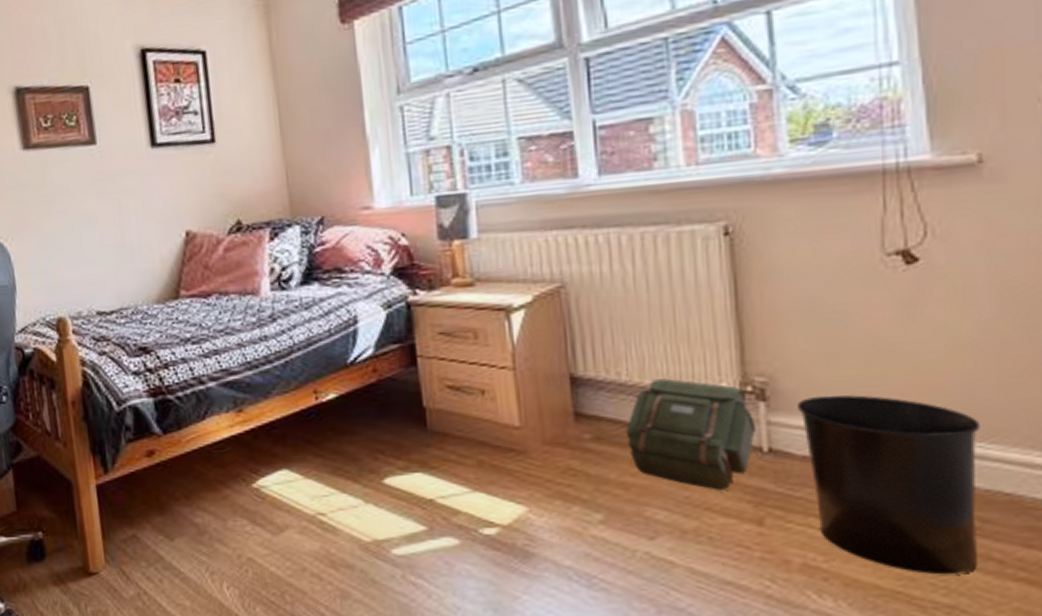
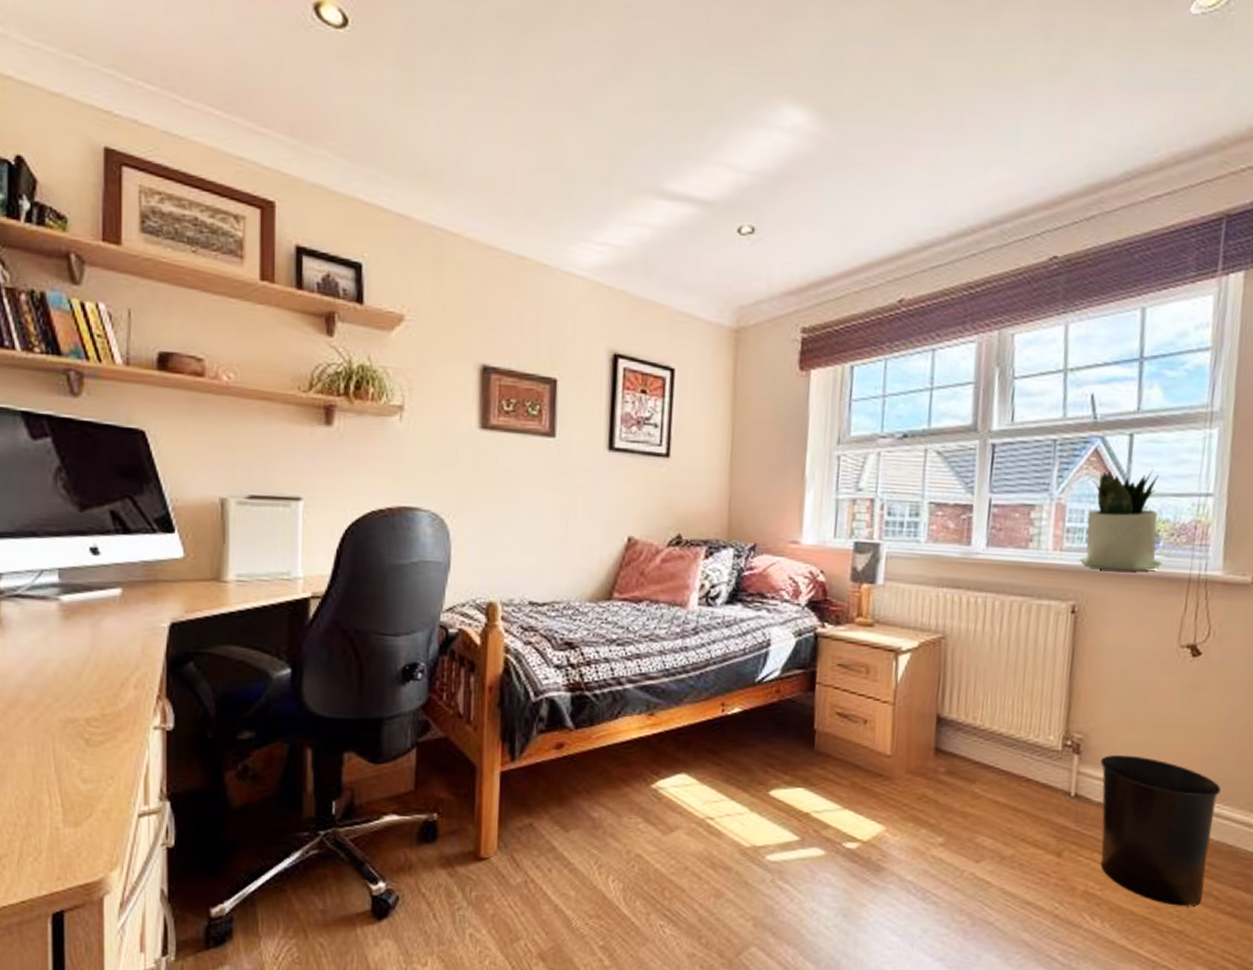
backpack: present [625,378,756,490] -> none [972,726,1069,825]
planter: none [723,48,842,179] -> present [1079,470,1163,572]

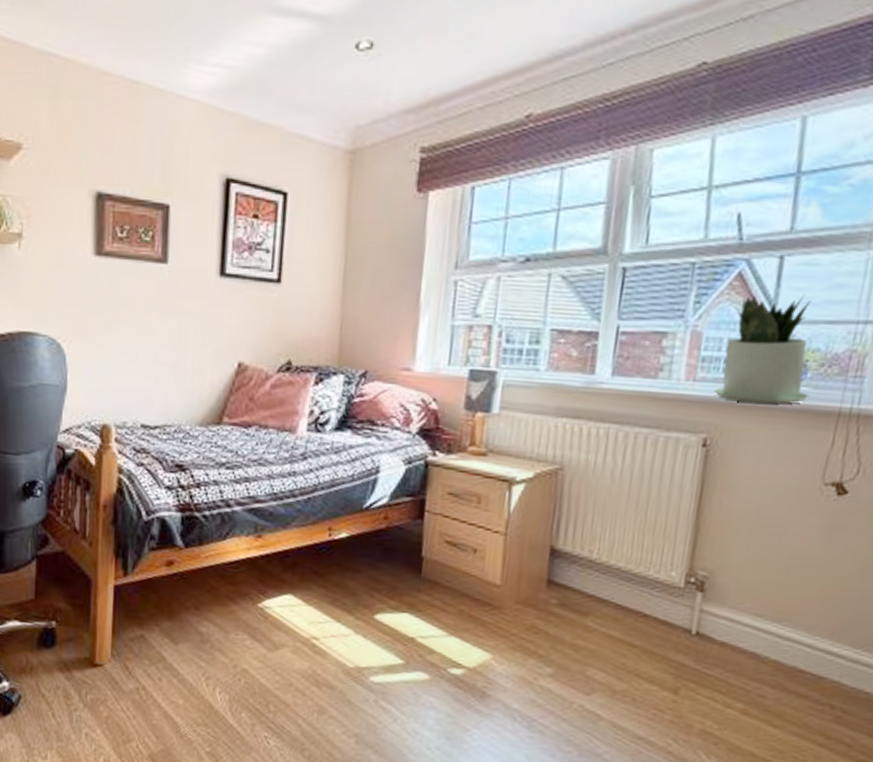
waste bin: present [1100,754,1222,906] -> none [720,594,861,752]

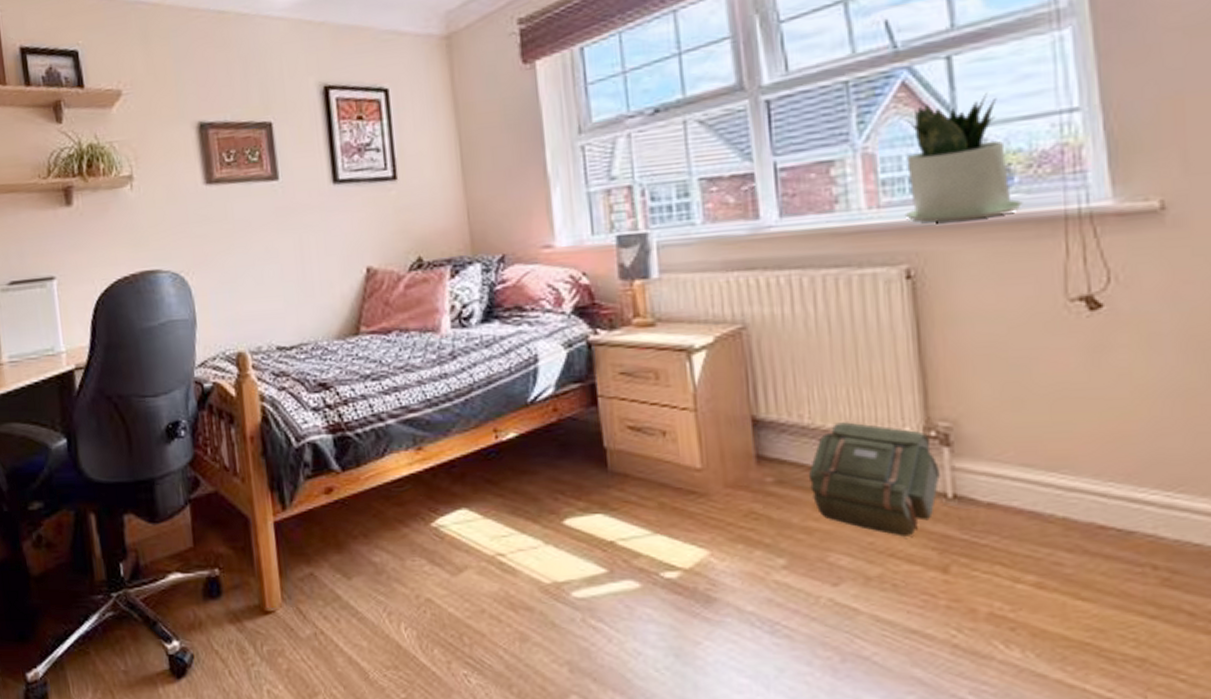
backpack: none [585,561,691,662] -> present [808,422,940,537]

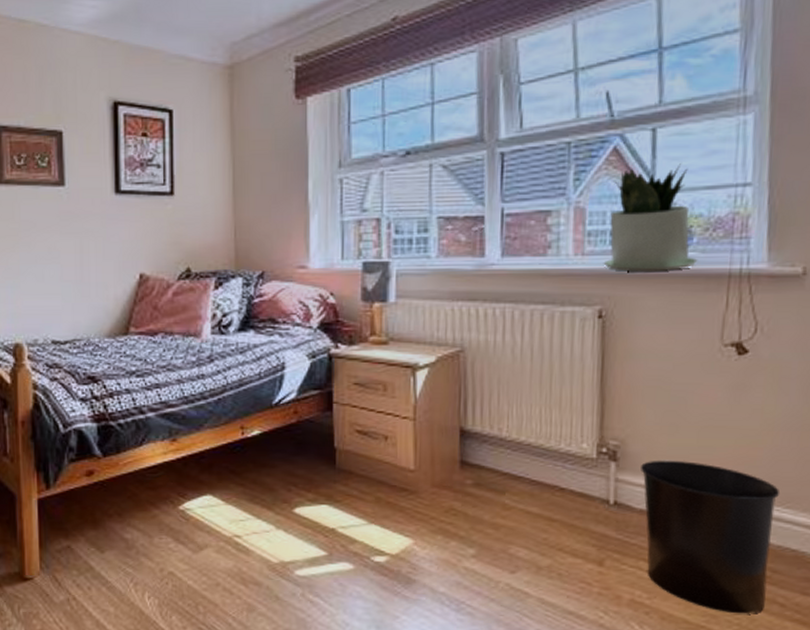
backpack: present [808,422,940,537] -> none [501,437,606,535]
waste bin: none [982,441,1169,627] -> present [641,460,781,614]

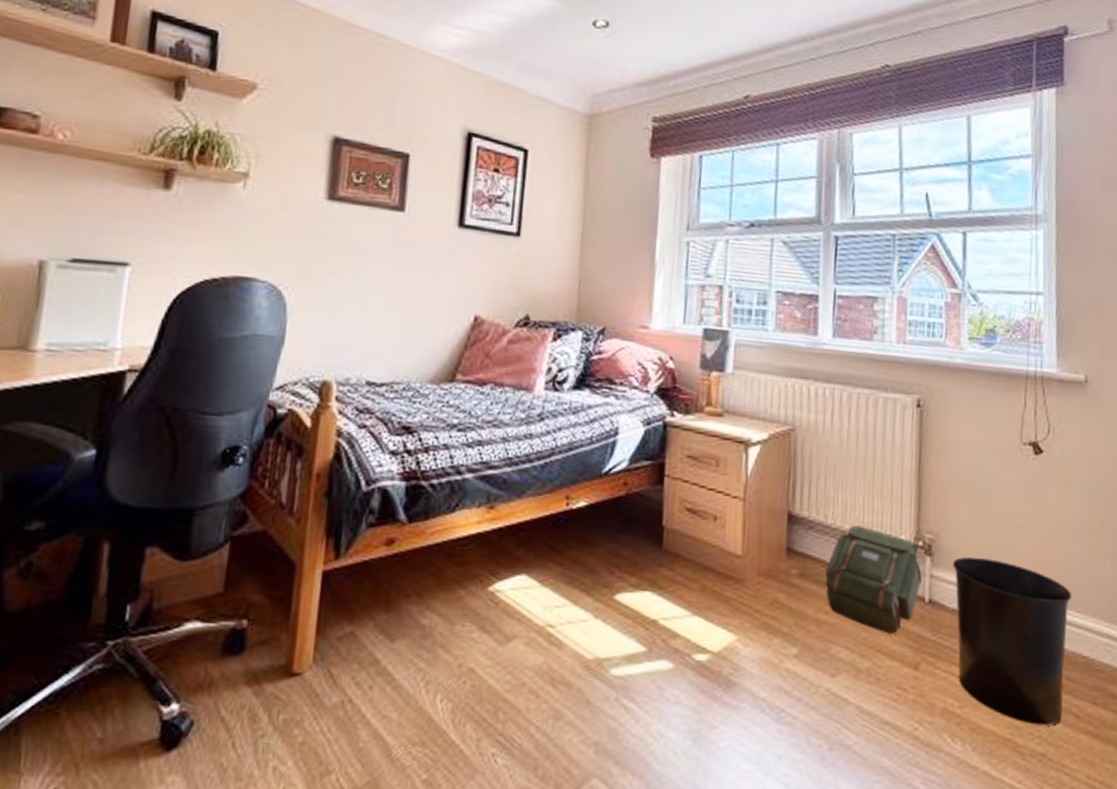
backpack: none [501,437,606,535] -> present [824,525,922,634]
planter: present [603,164,698,272] -> none [921,267,1001,367]

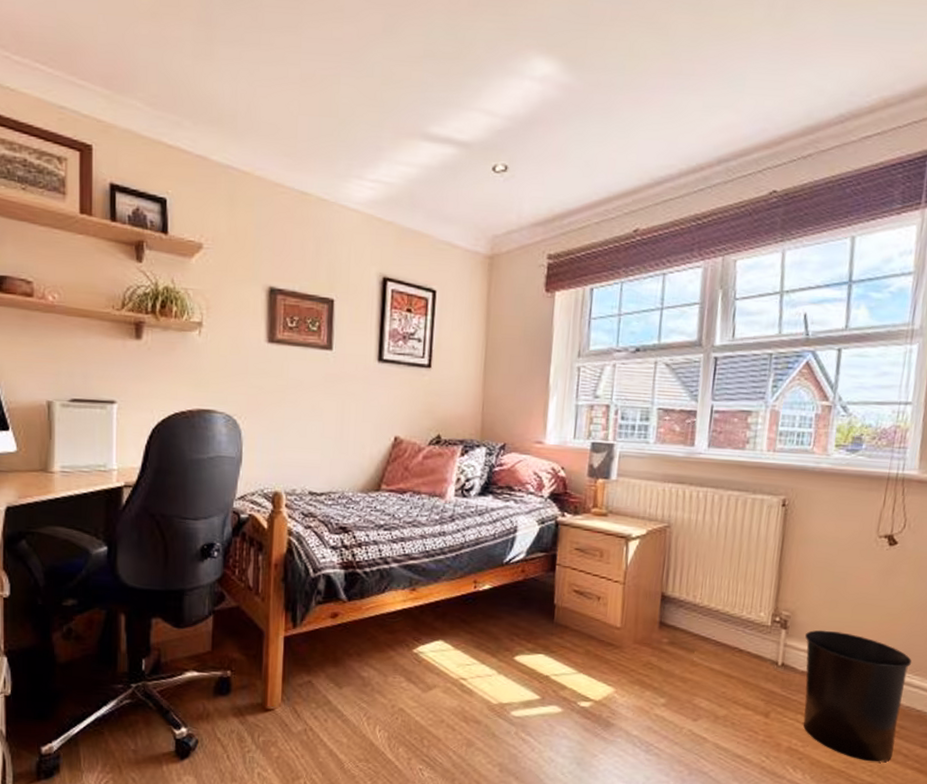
backpack: present [824,525,922,634] -> none [691,604,777,690]

